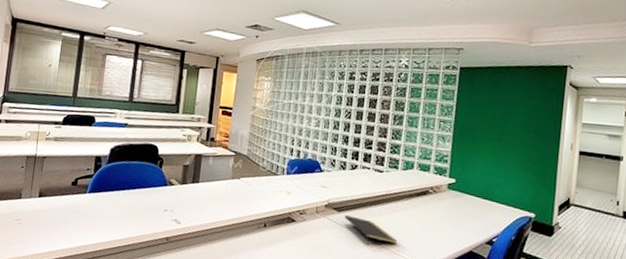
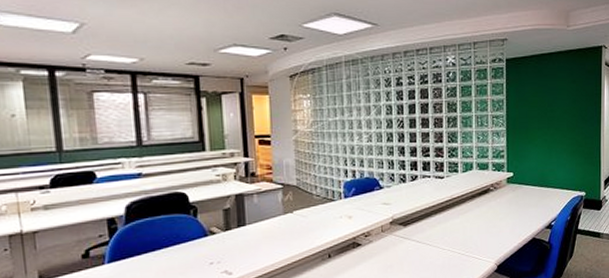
notepad: present [344,215,398,245] -> none [411,227,466,253]

